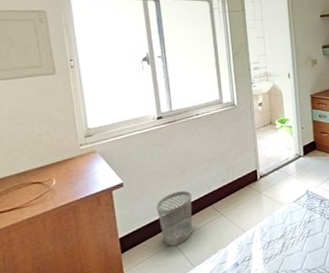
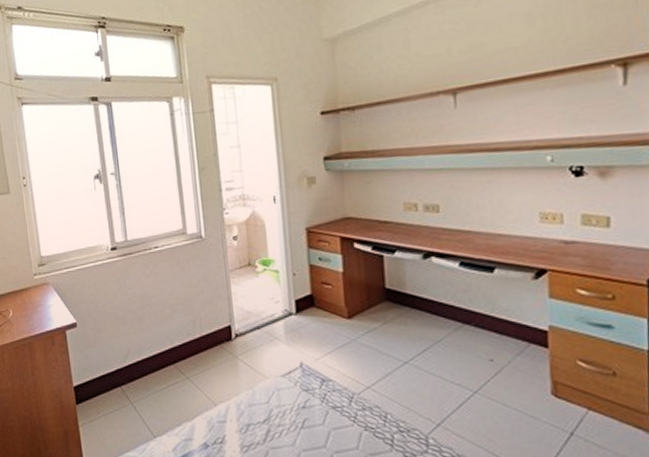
wastebasket: present [156,190,193,246] -> none [111,340,152,406]

